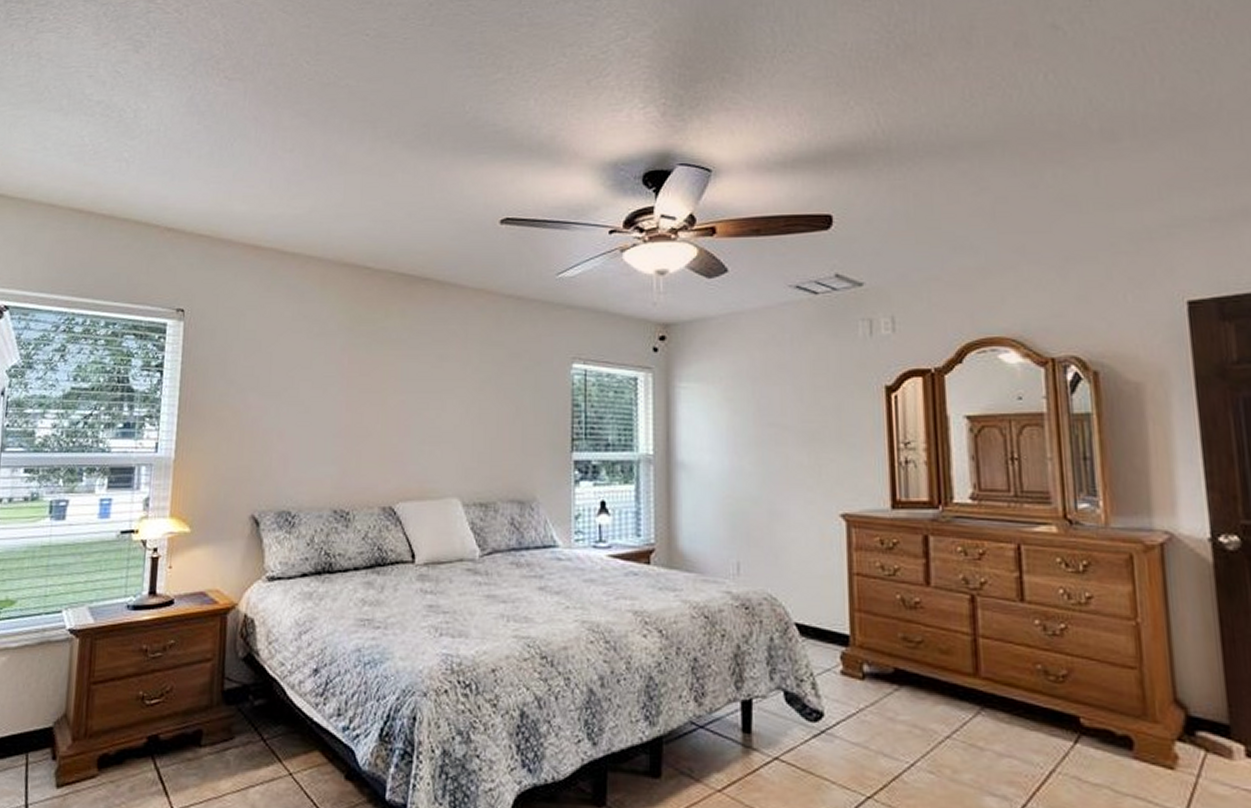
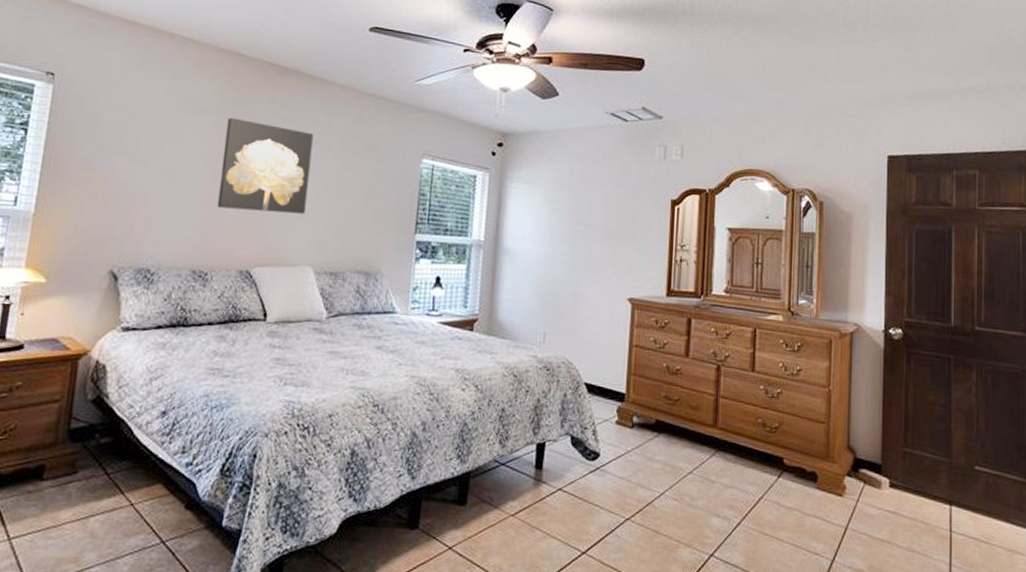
wall art: none [353,337,449,439] -> present [217,117,314,214]

